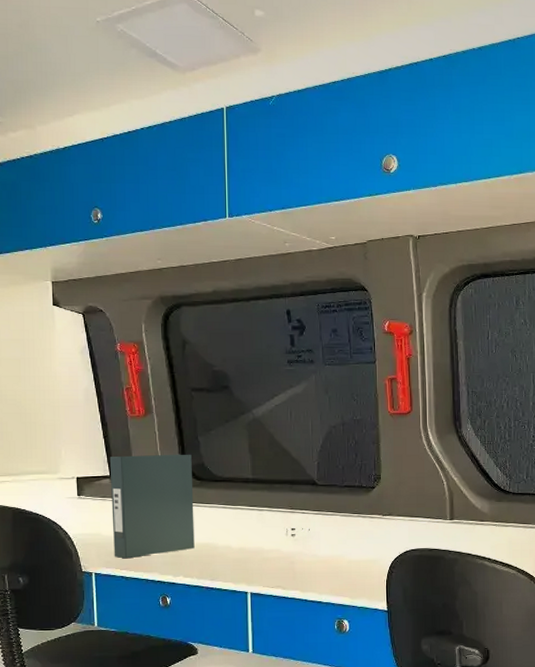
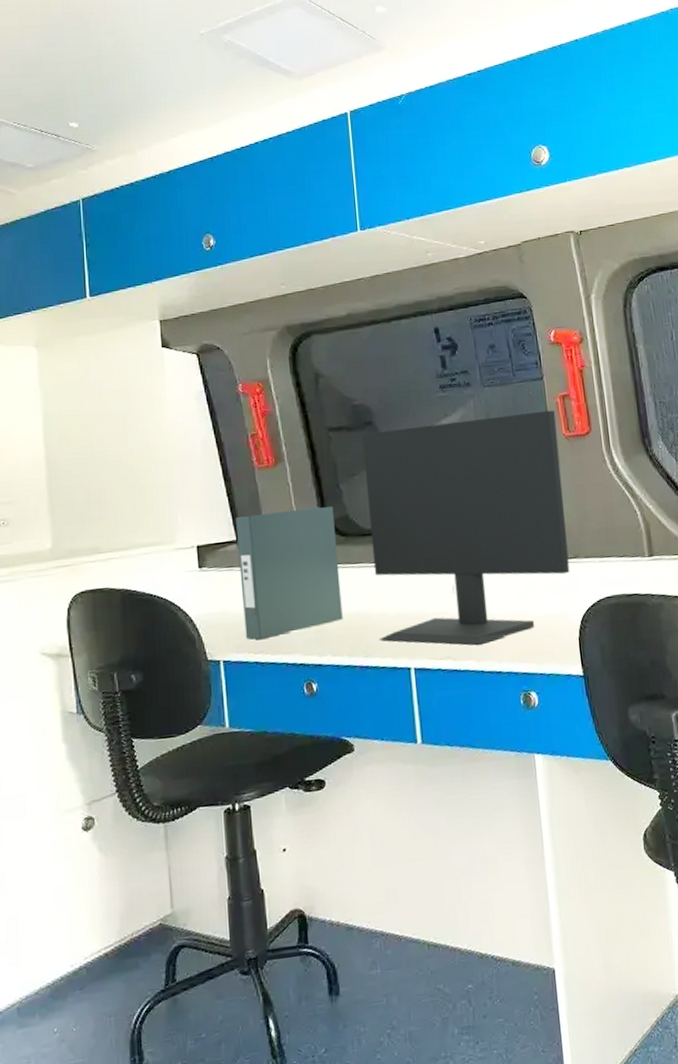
computer monitor: none [219,390,384,578] -> present [362,410,570,645]

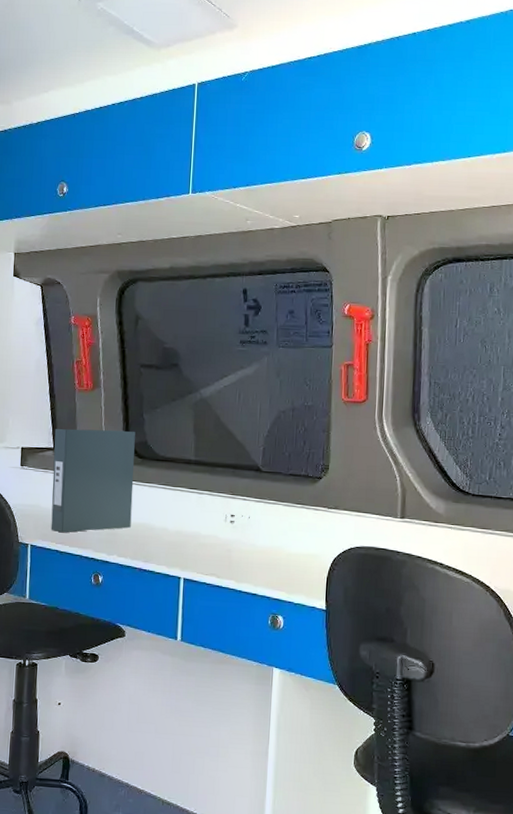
computer monitor: present [362,410,570,645] -> none [157,373,339,568]

